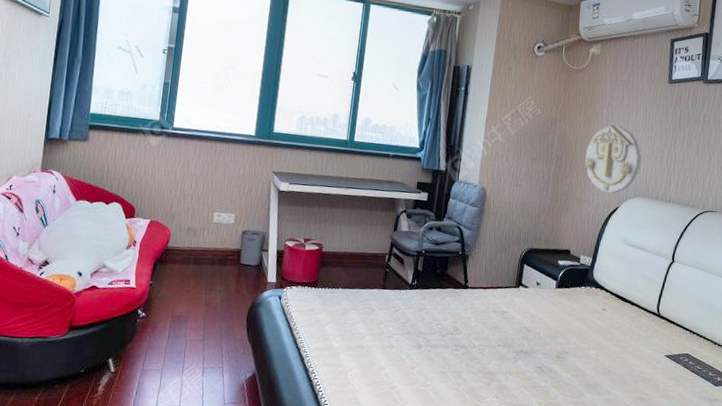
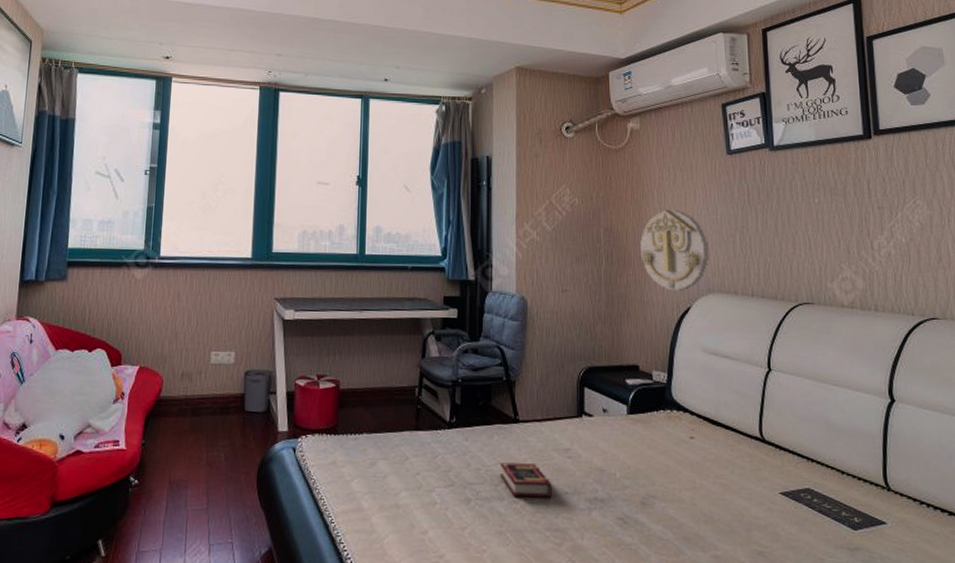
book: none [448,319,488,349] -> present [499,462,552,498]

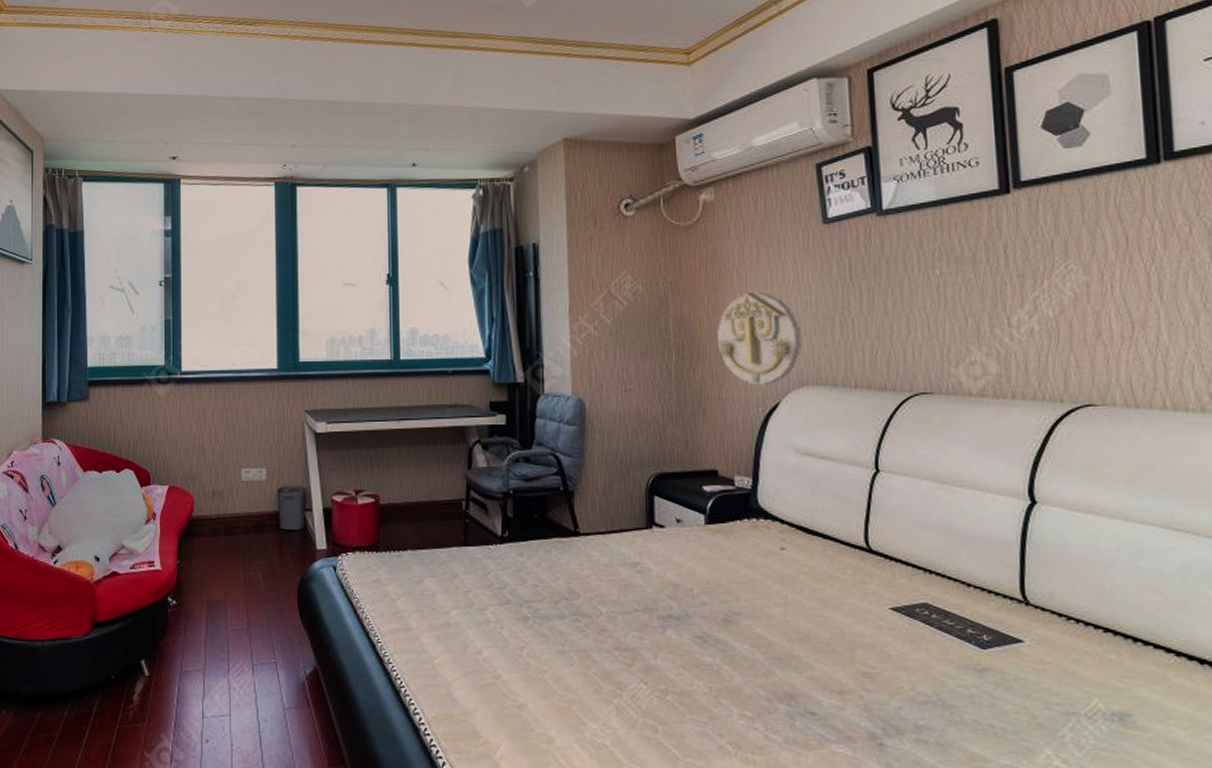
book: present [499,462,552,498] -> none [559,578,620,616]

